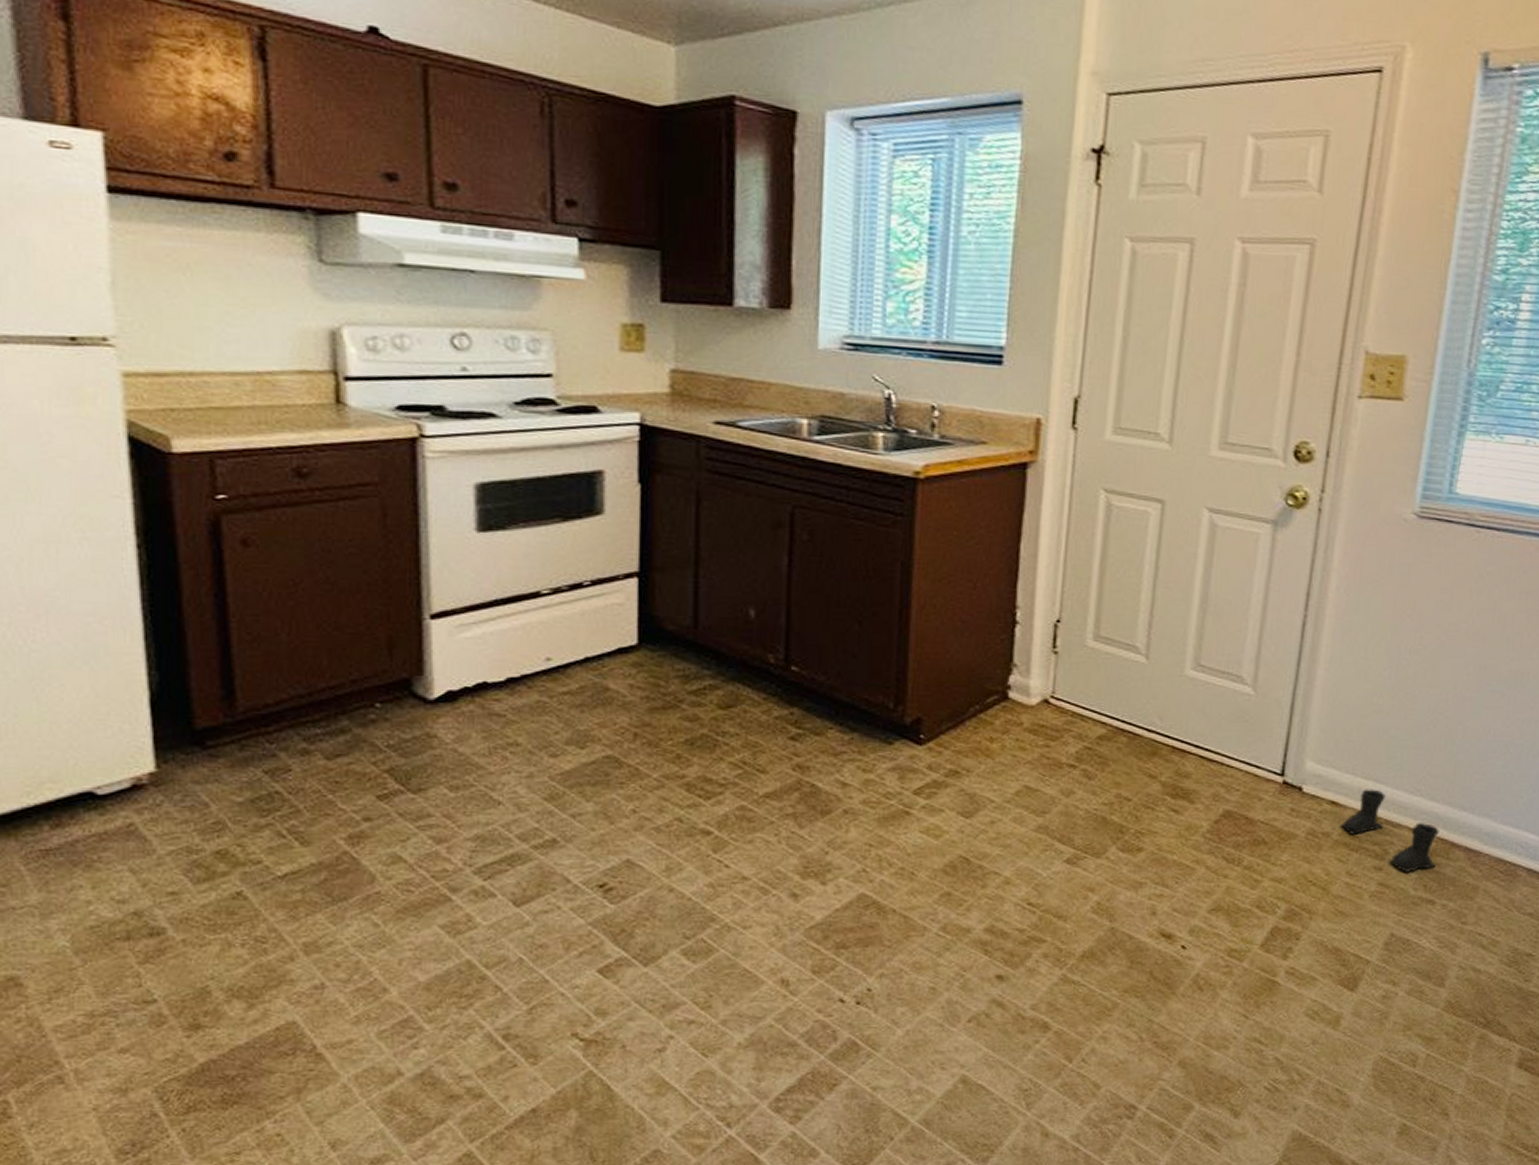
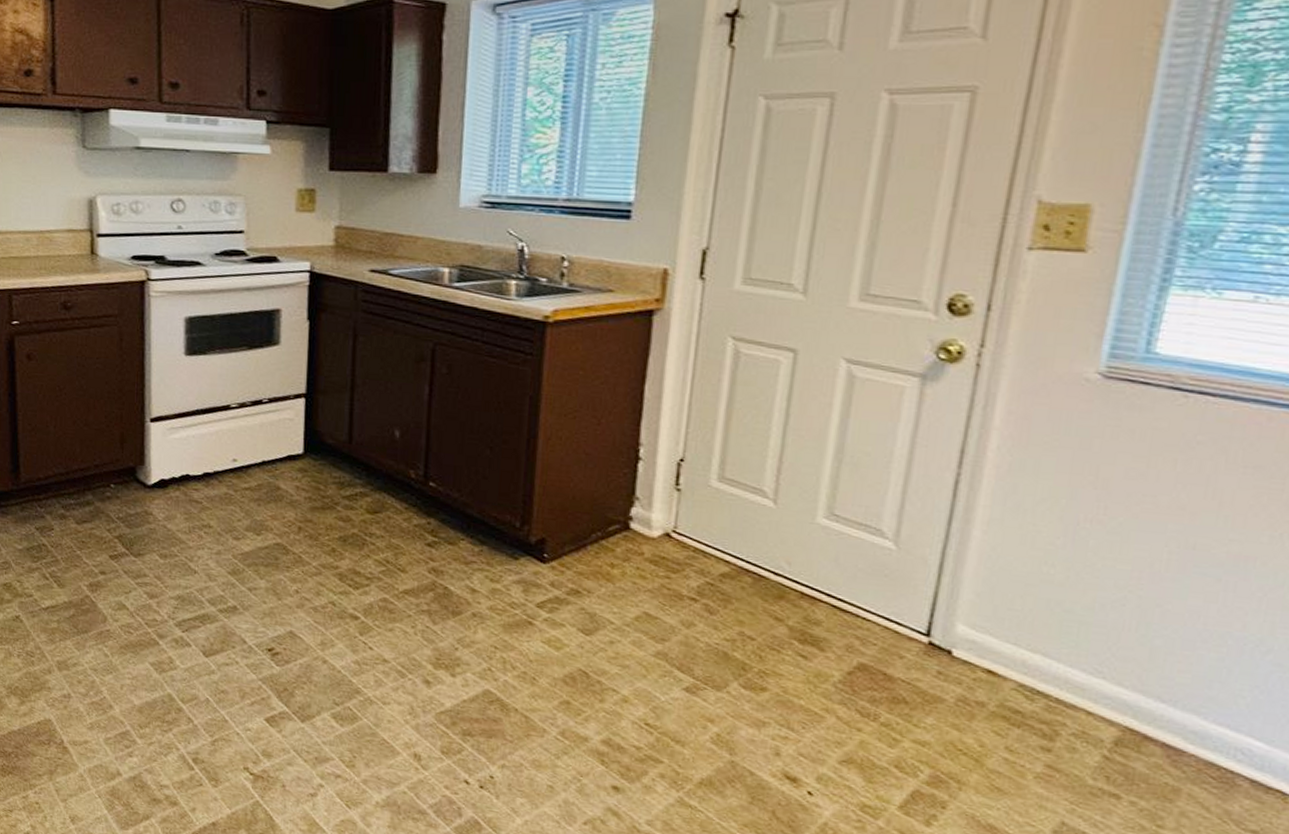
boots: present [1339,789,1439,872] -> none [997,662,1128,760]

